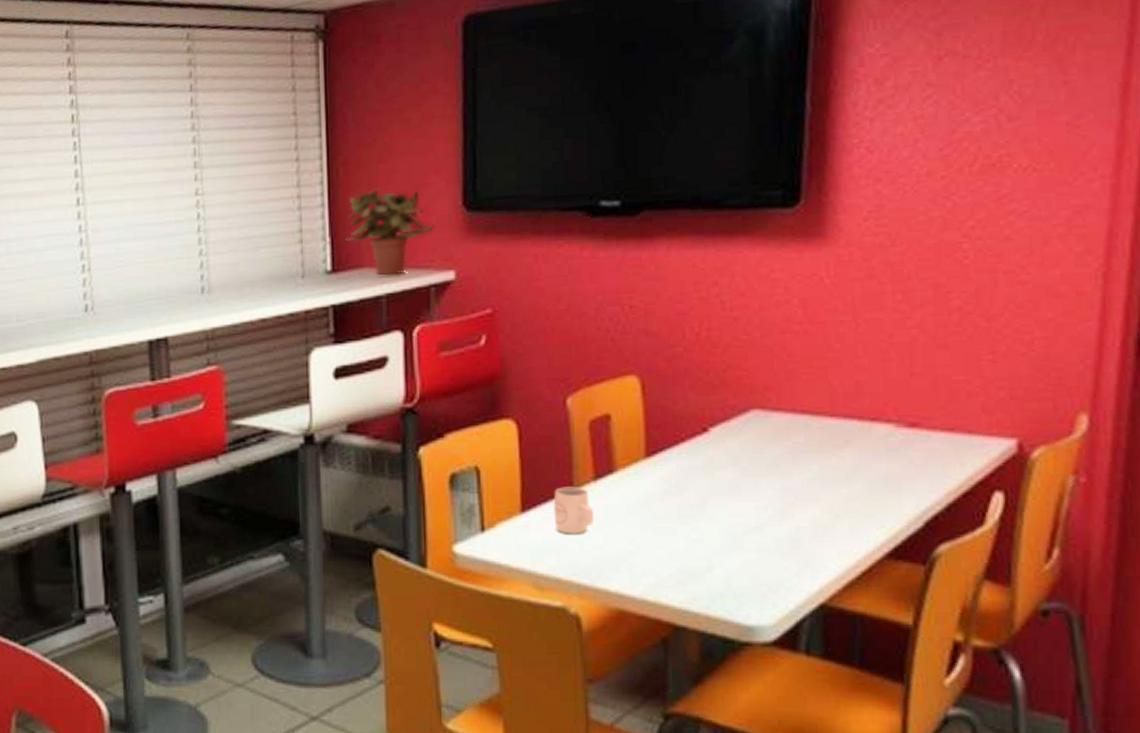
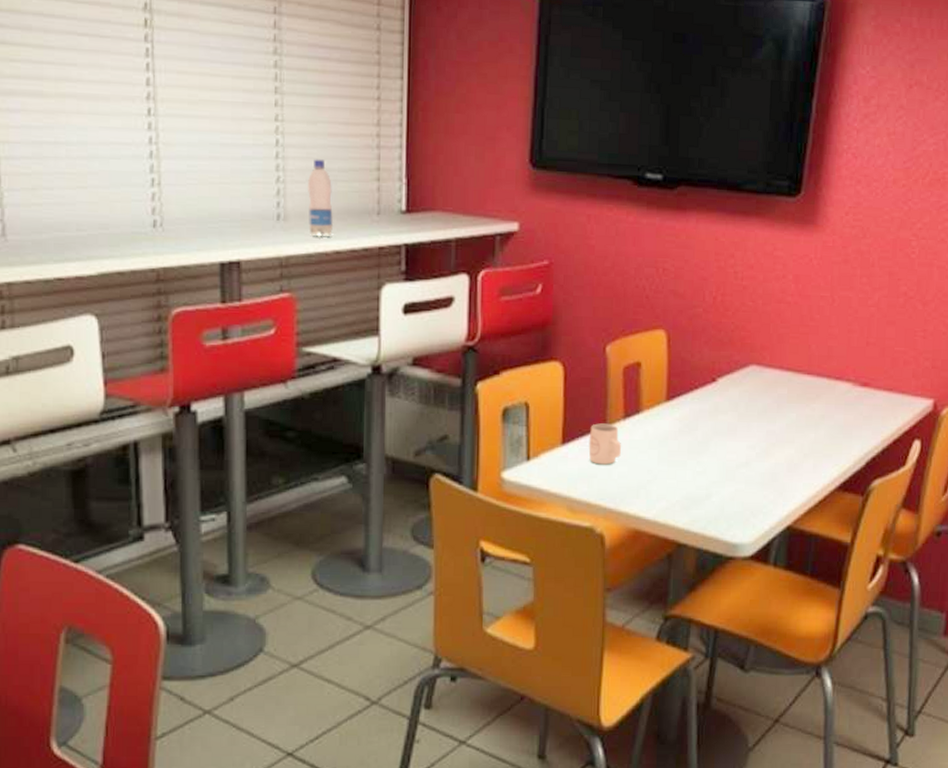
bottle: none [229,227,257,307] -> present [307,159,333,237]
potted plant: present [345,187,434,275] -> none [421,136,503,222]

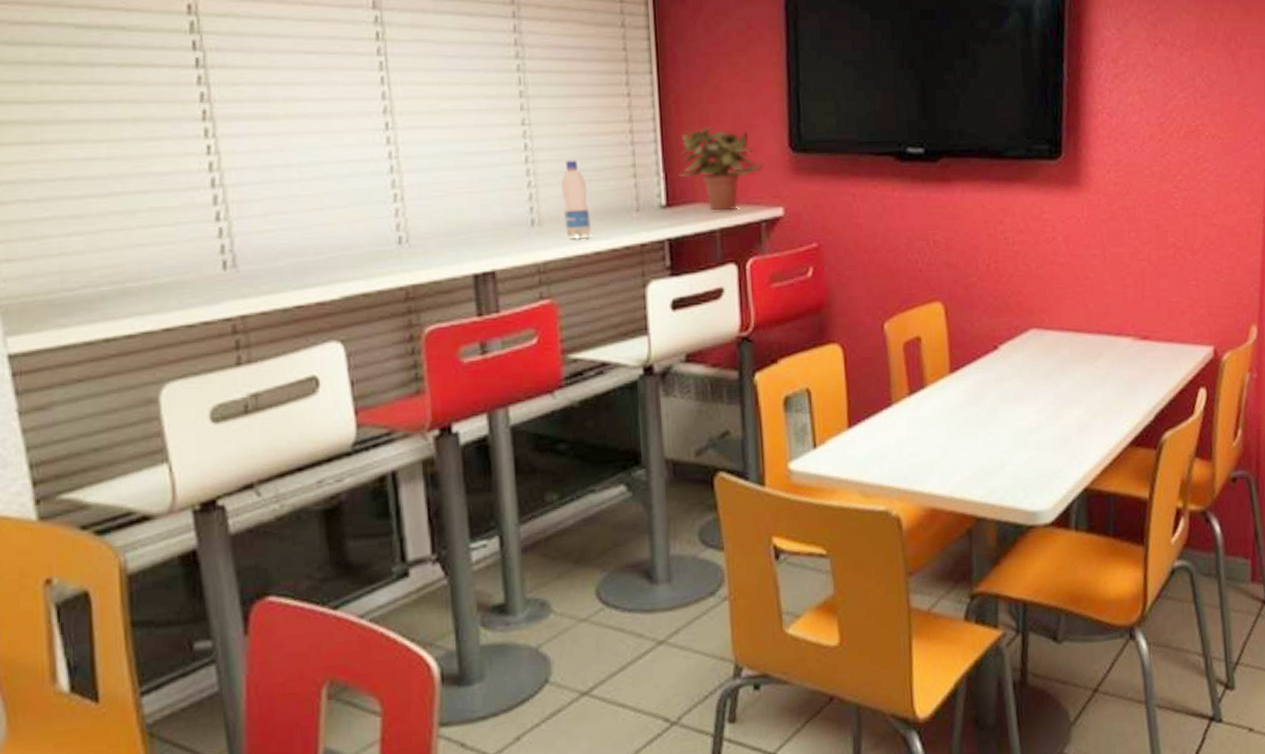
potted plant: none [421,136,503,222] -> present [679,126,763,211]
mug: present [588,423,621,465] -> none [875,402,909,445]

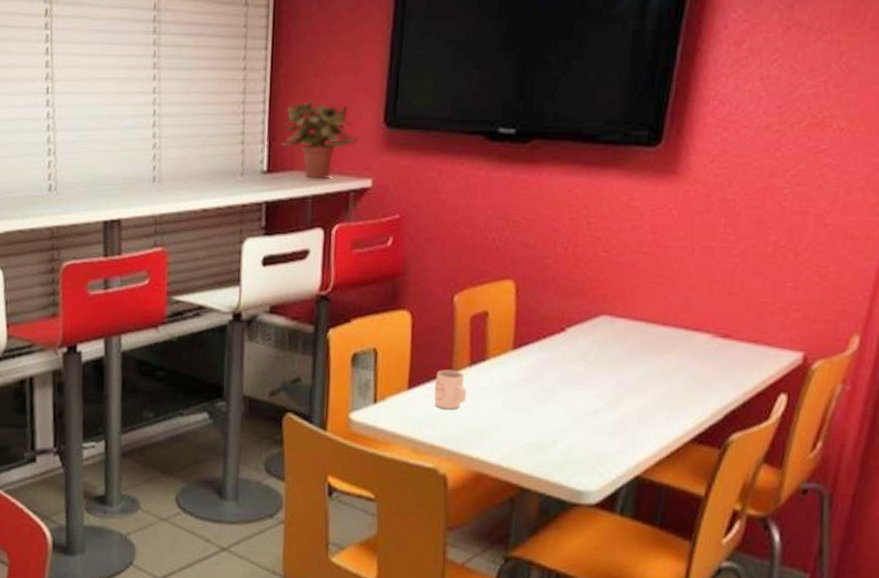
bottle: present [560,160,591,240] -> none [179,126,202,197]
mug: none [875,402,909,445] -> present [434,369,466,410]

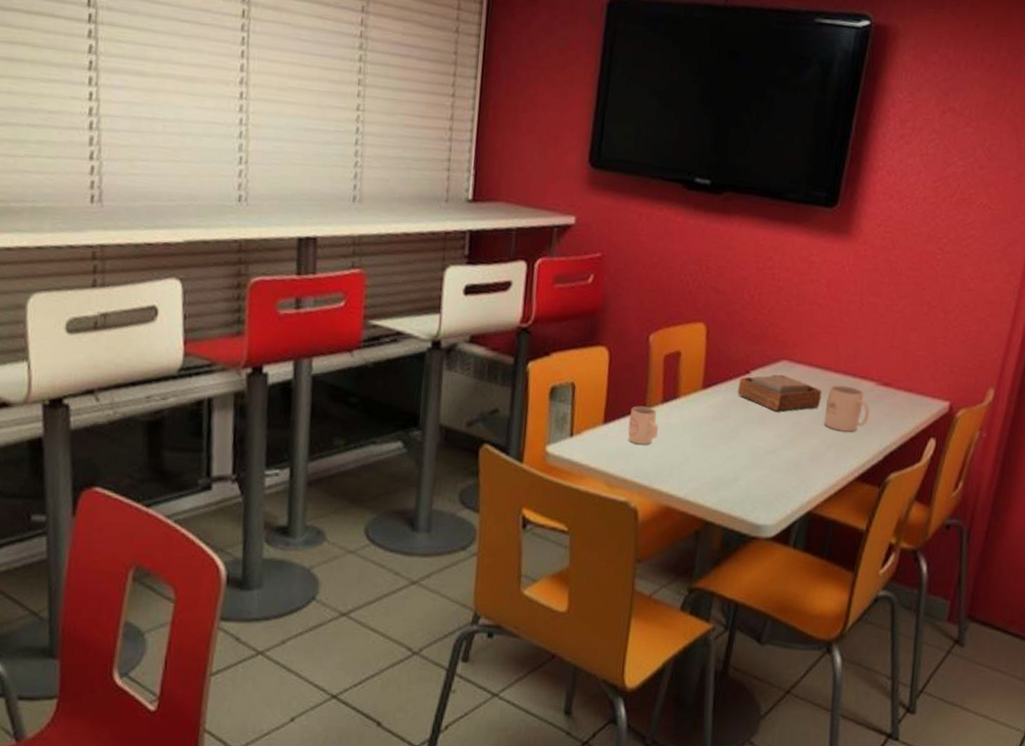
potted plant: present [281,100,358,179] -> none [487,133,563,213]
napkin holder: none [552,330,649,371] -> present [737,374,822,412]
mug: none [651,338,707,390] -> present [823,384,870,433]

